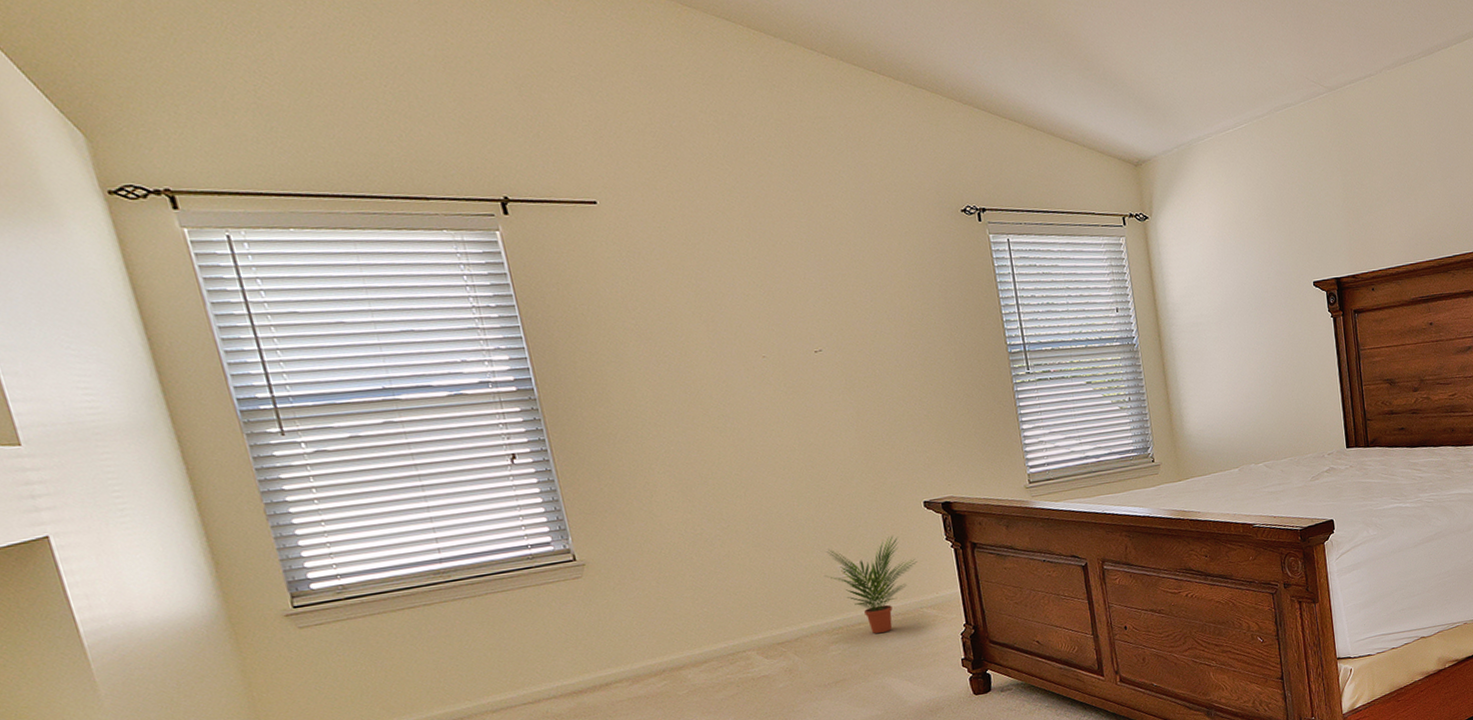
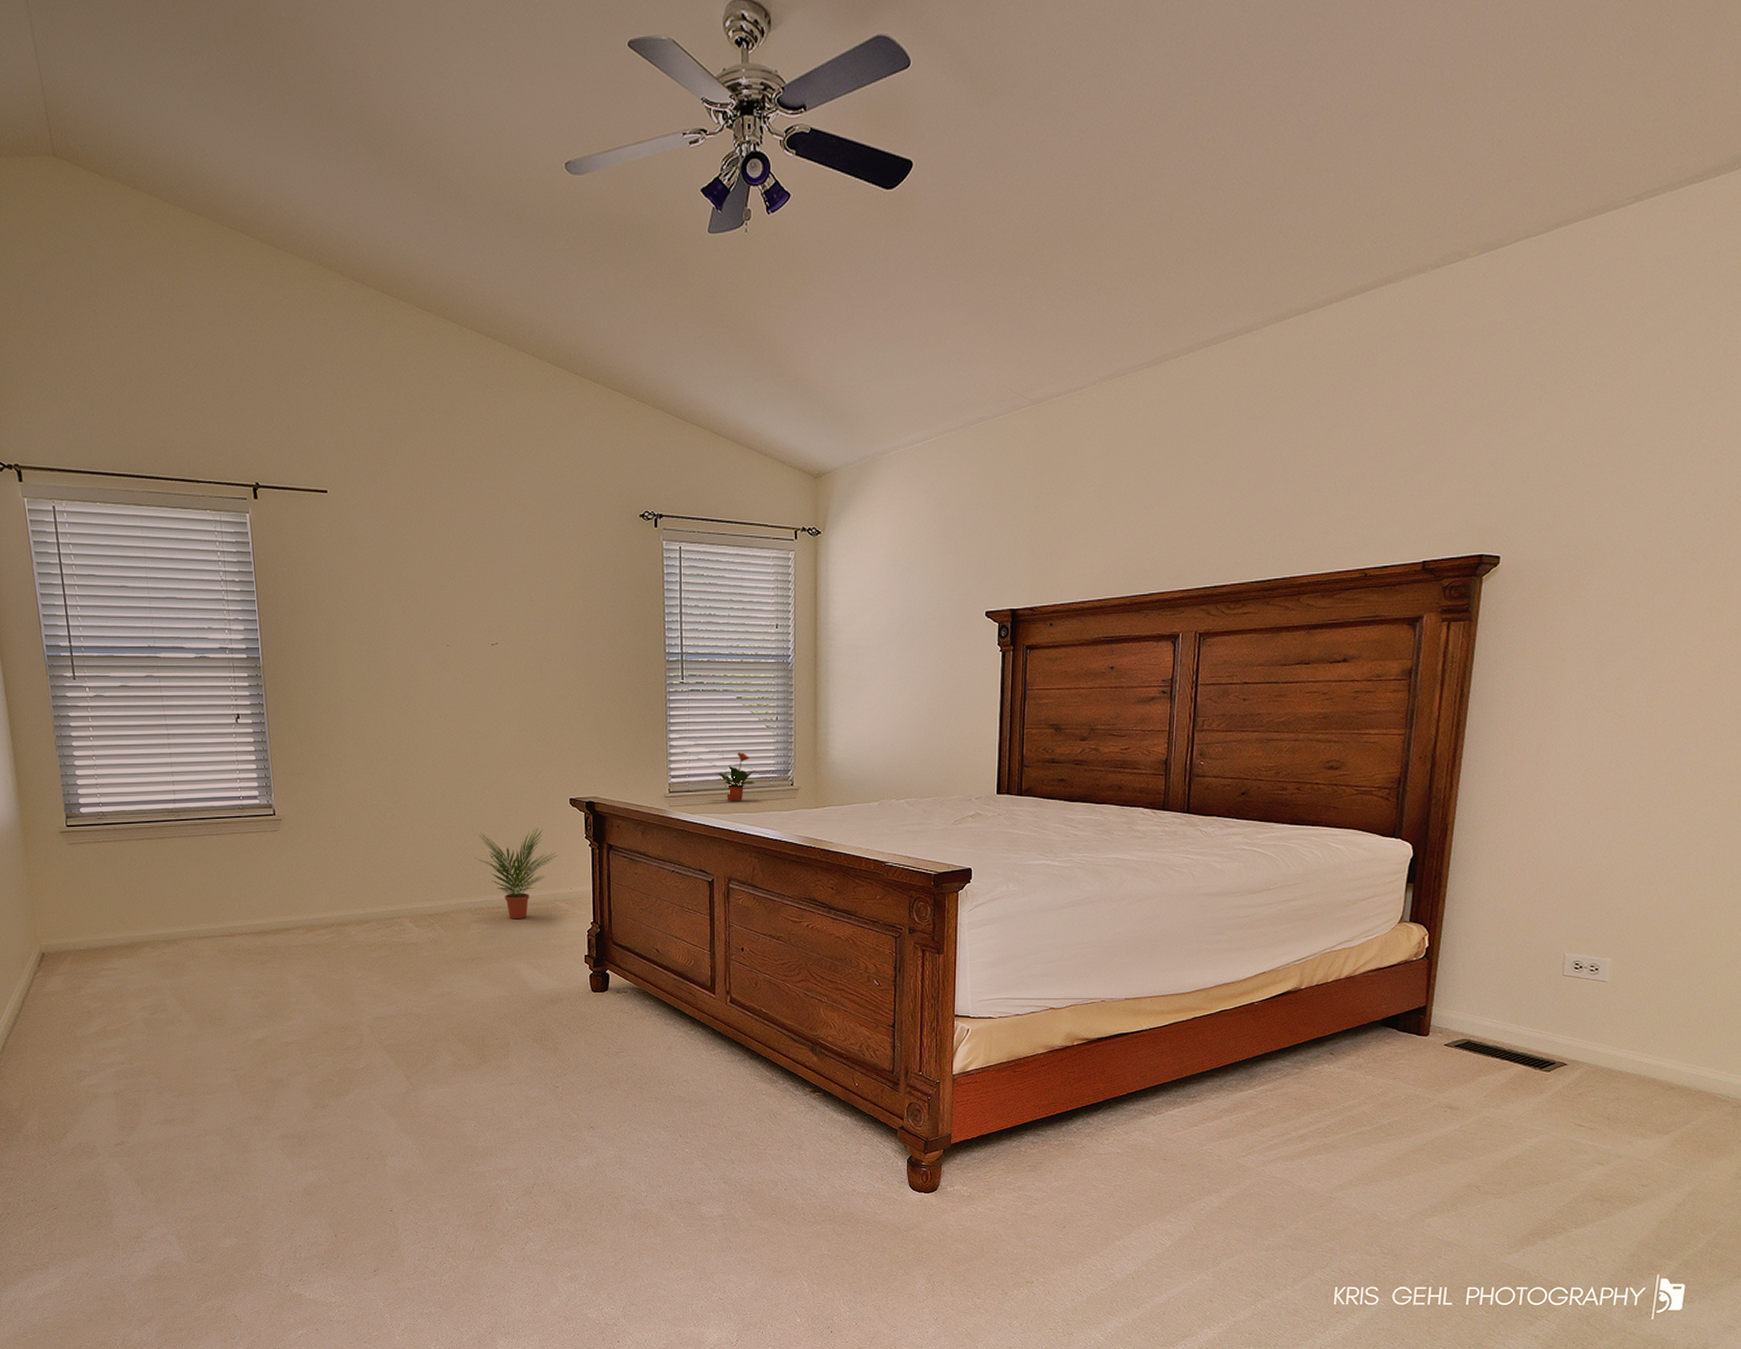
potted plant: none [1074,435,1117,486] -> present [715,752,757,802]

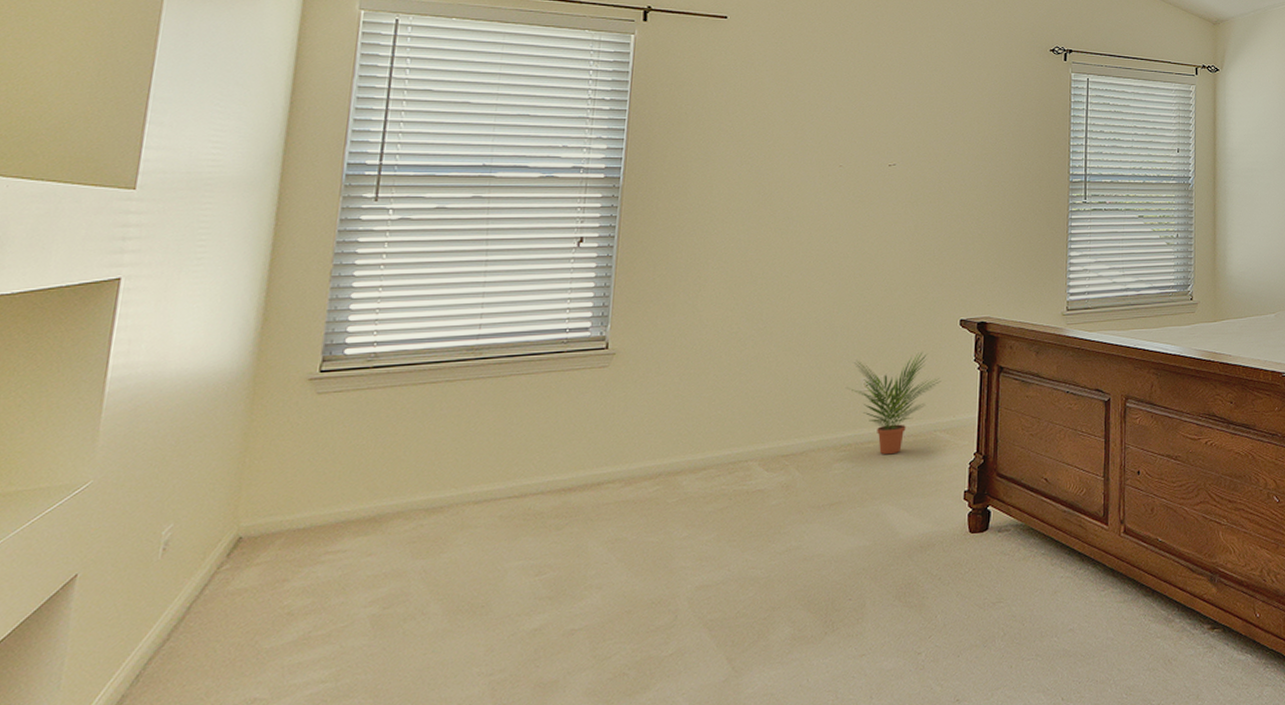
potted plant: present [715,752,757,802] -> none [1114,268,1157,318]

